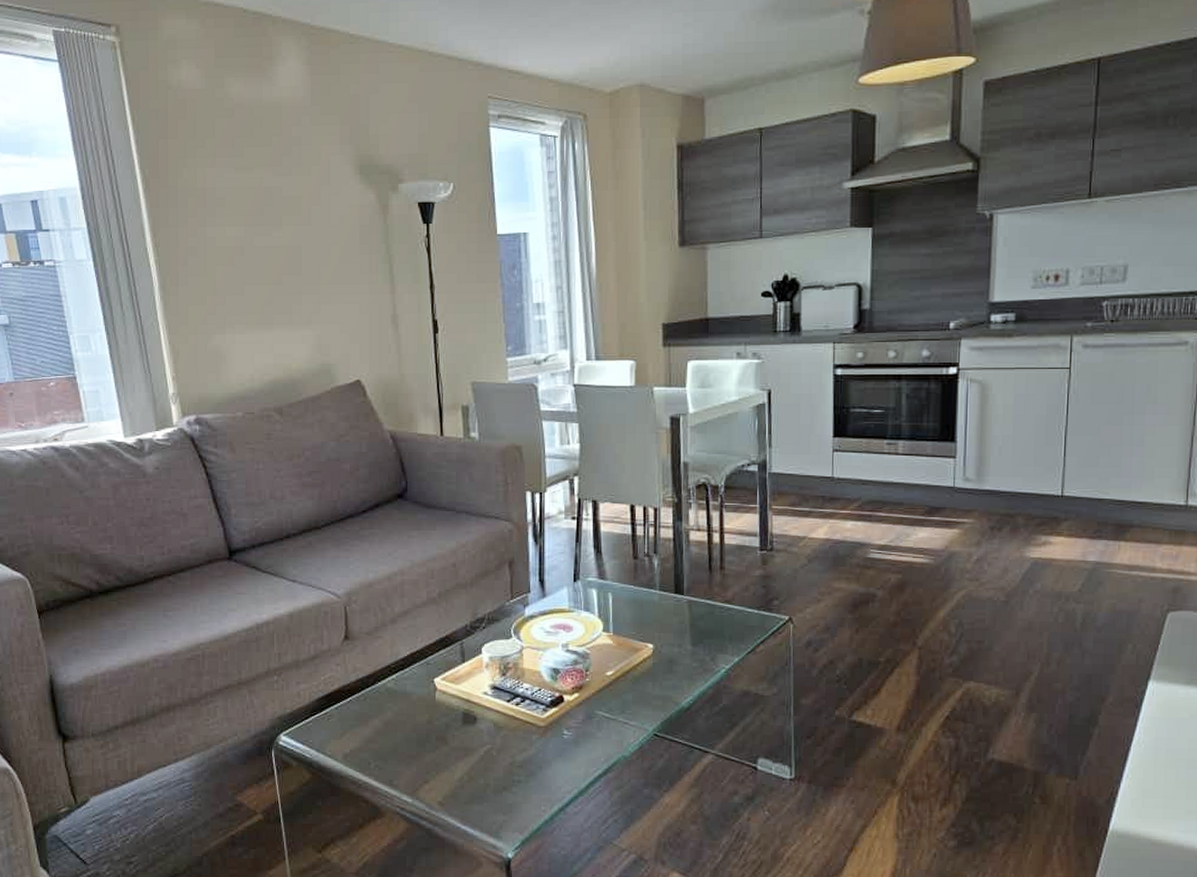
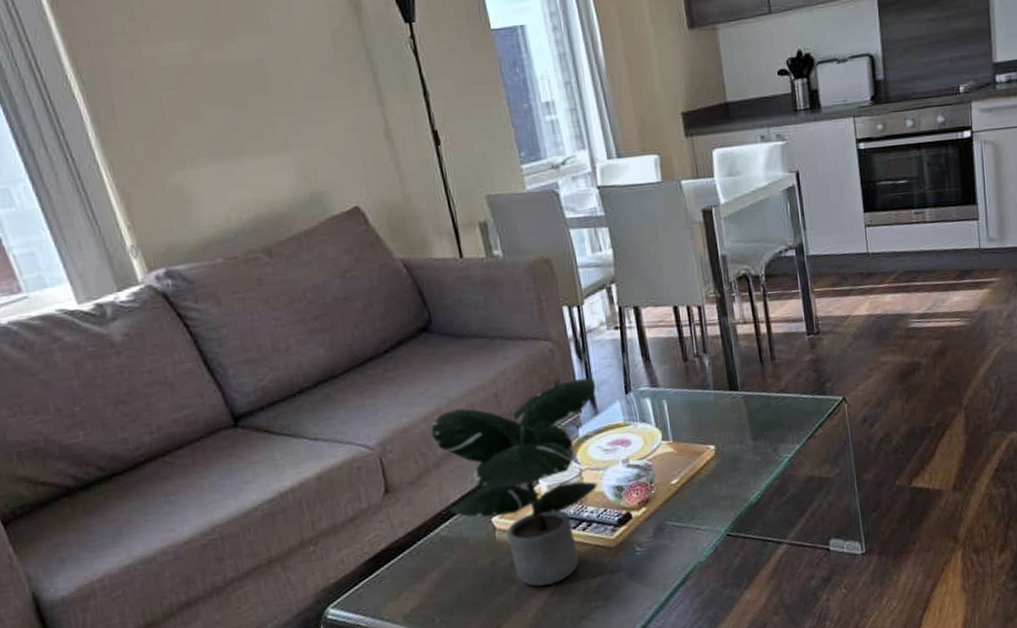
potted plant: none [393,560,546,751] -> present [431,377,598,586]

